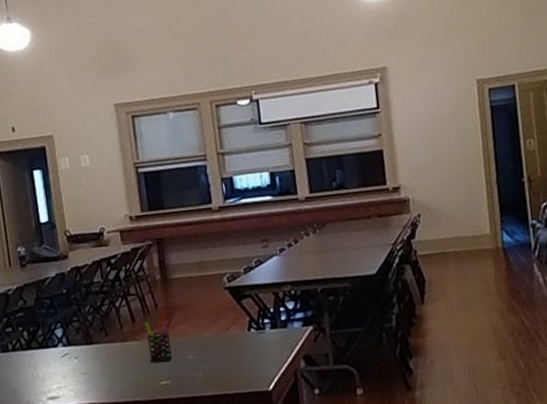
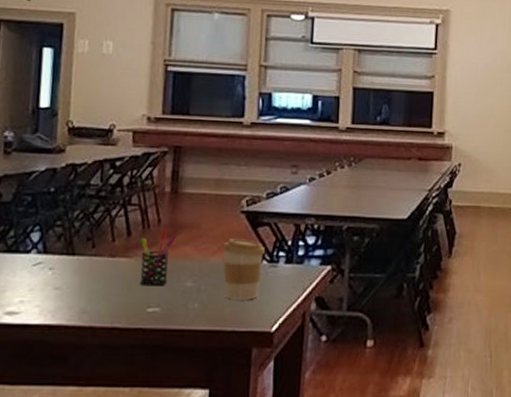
coffee cup: none [214,312,253,367] -> present [222,239,266,300]

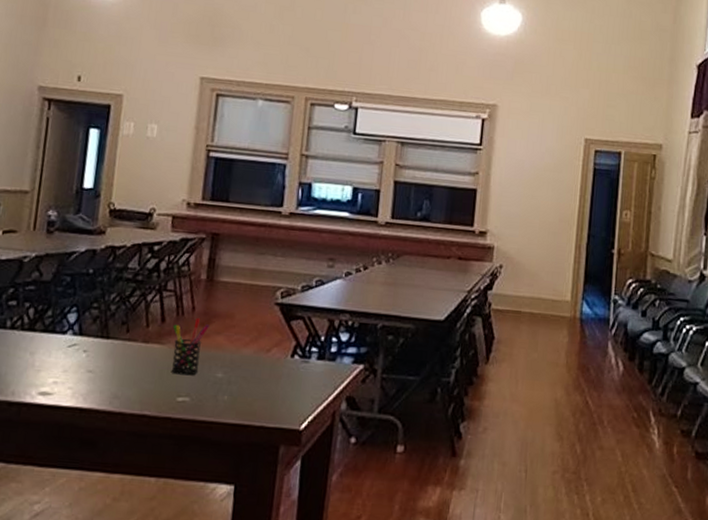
coffee cup: present [222,239,266,300] -> none [254,331,298,395]

